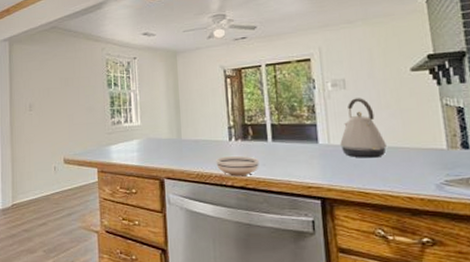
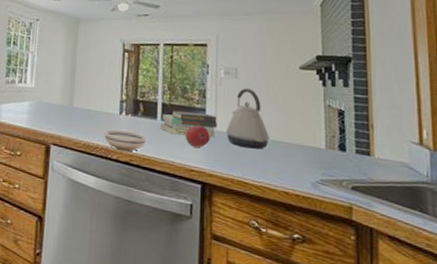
books: none [271,128,330,154] -> present [159,110,217,138]
fruit: none [298,141,325,164] -> present [185,125,210,147]

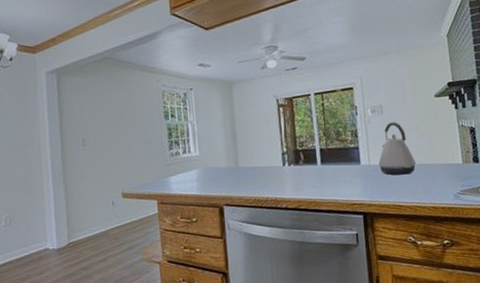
bowl: present [104,129,146,152] -> none [271,179,310,200]
books: present [159,110,217,138] -> none [320,151,370,176]
fruit: present [185,125,210,147] -> none [343,162,366,183]

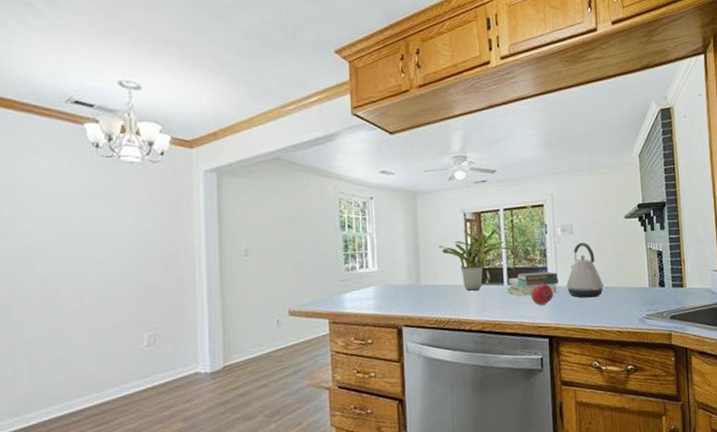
potted plant: none [254,111,322,171] -> present [438,227,510,291]
books: none [320,151,370,176] -> present [507,271,558,296]
fruit: none [343,162,366,183] -> present [531,283,553,305]

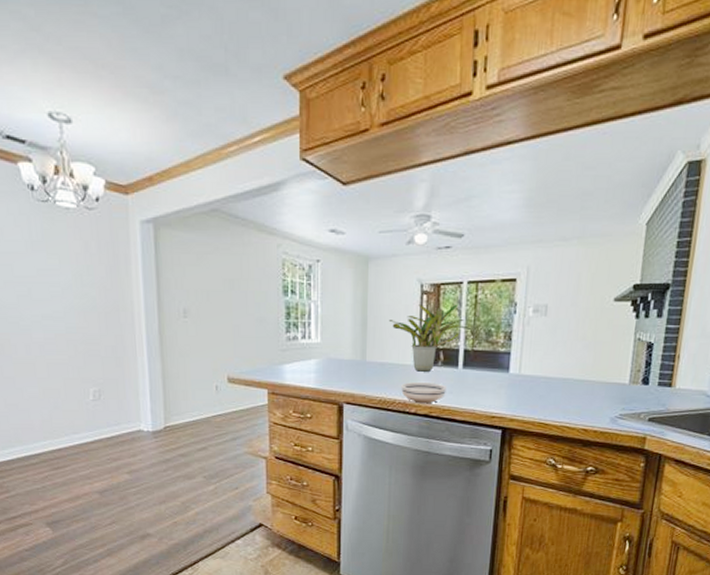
bowl: none [455,300,496,321] -> present [401,382,446,404]
books: present [507,271,558,296] -> none [461,356,522,382]
fruit: present [531,283,553,305] -> none [487,370,514,393]
kettle: present [566,242,604,298] -> none [530,326,575,390]

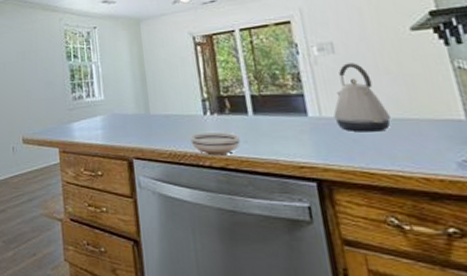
potted plant: present [388,302,470,372] -> none [166,49,253,121]
kettle: none [530,326,575,390] -> present [334,63,392,132]

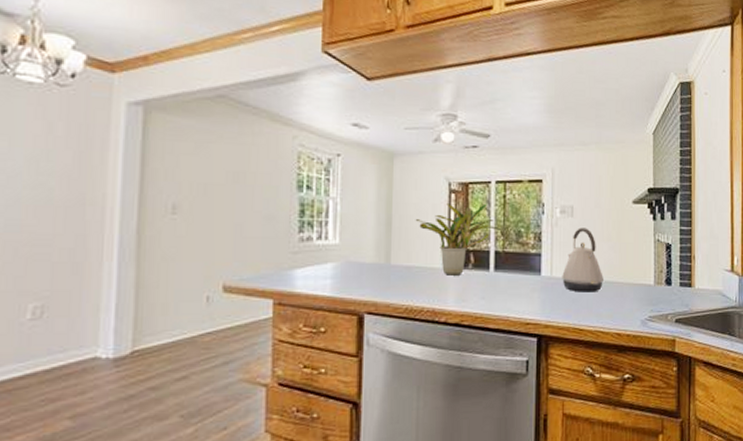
potted plant: none [166,49,253,121] -> present [415,202,500,275]
bowl: present [190,132,241,156] -> none [429,287,478,312]

